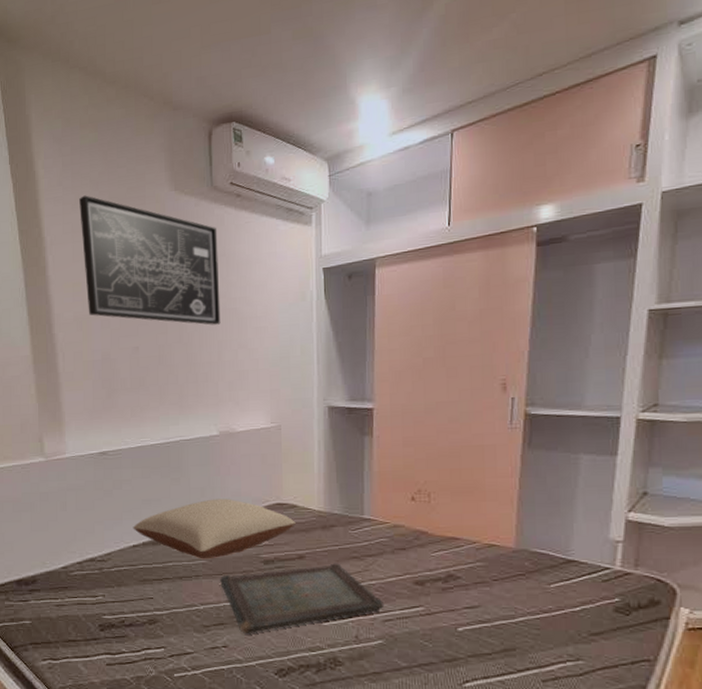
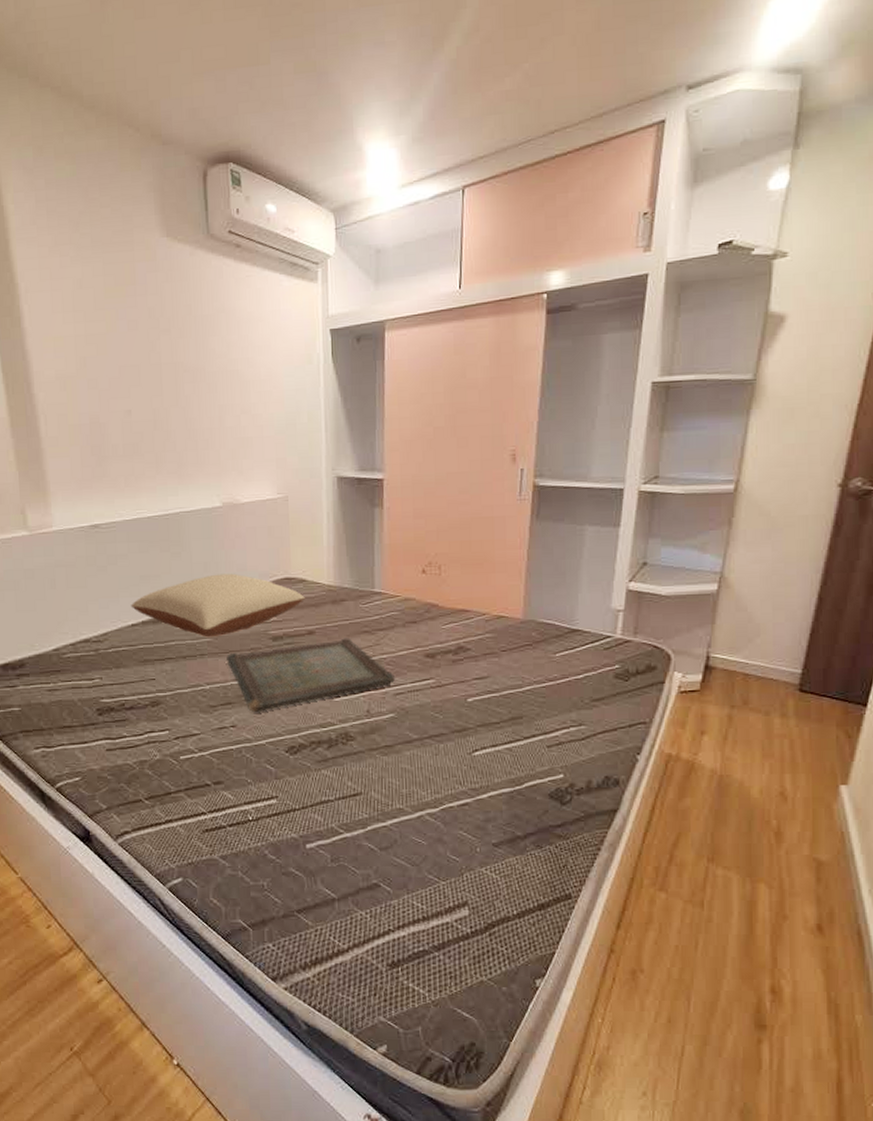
wall art: present [79,195,221,325] -> none [57,237,221,388]

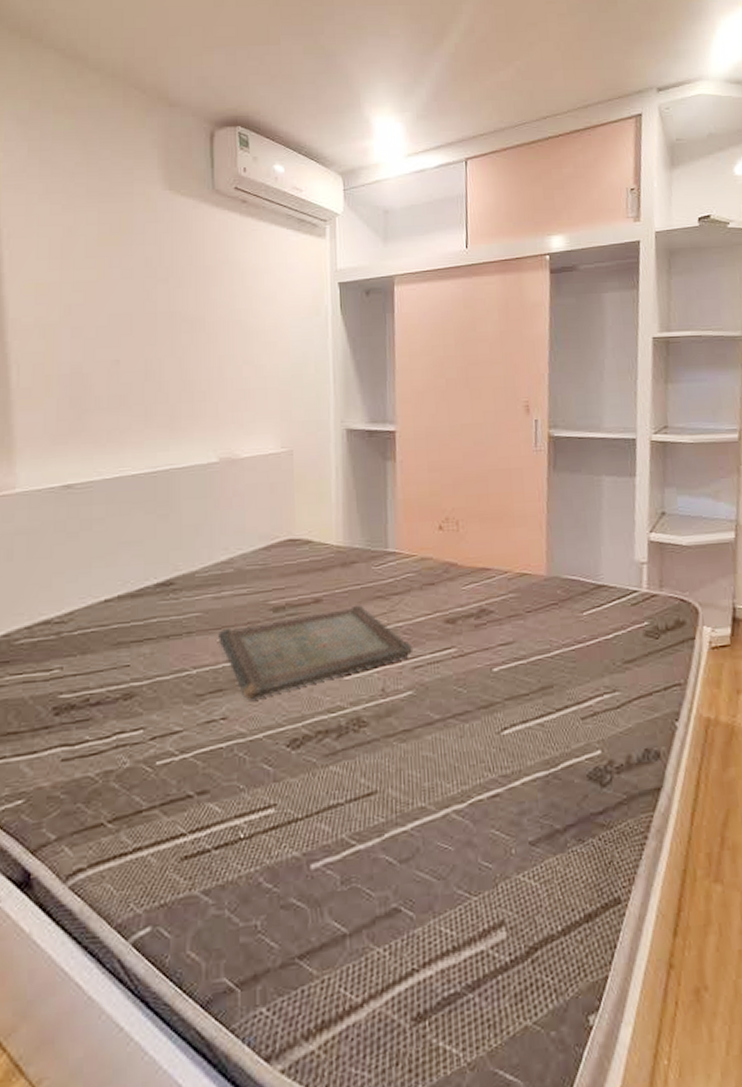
pillow: present [130,573,305,638] -> none [105,536,311,612]

